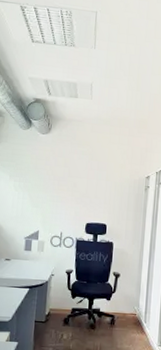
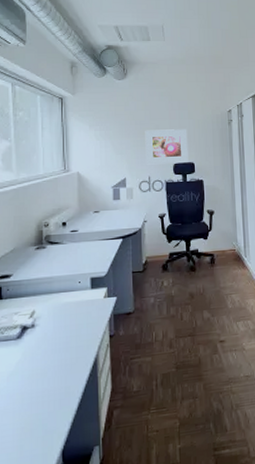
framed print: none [60,186,104,223] -> present [145,129,189,165]

